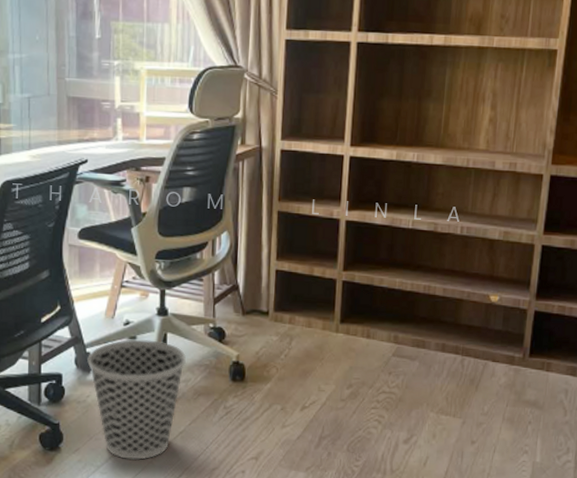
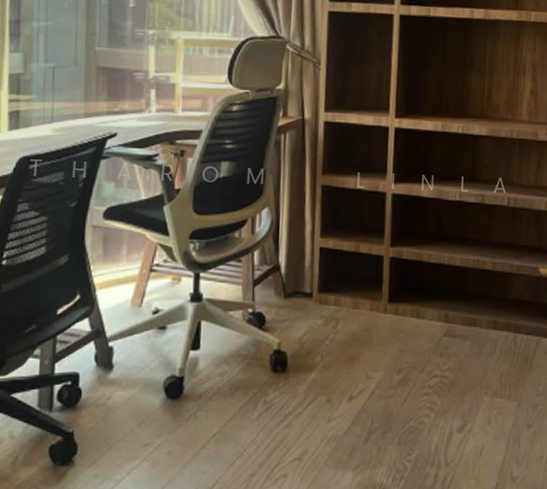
wastebasket: present [87,339,186,460] -> none [109,330,222,470]

